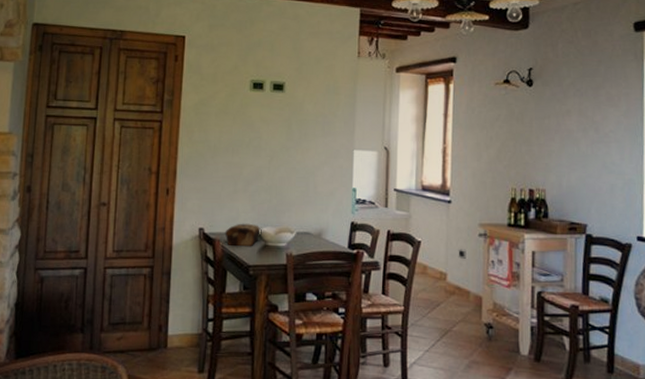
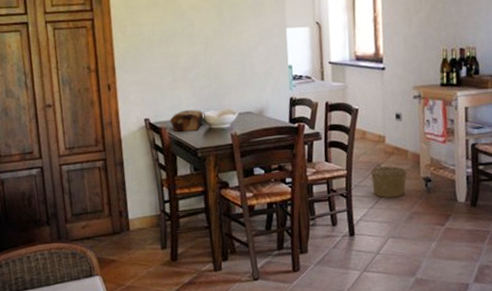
basket: none [429,303,468,343] -> present [370,164,407,198]

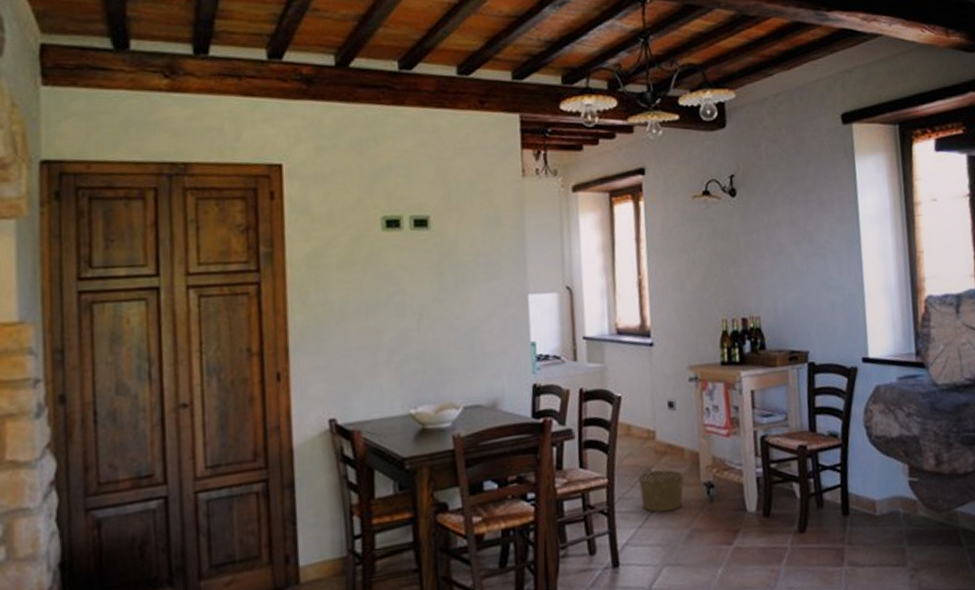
bread loaf: present [169,109,205,132] -> none [365,403,417,436]

